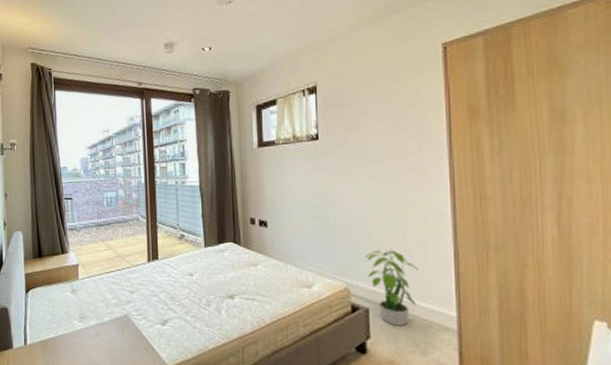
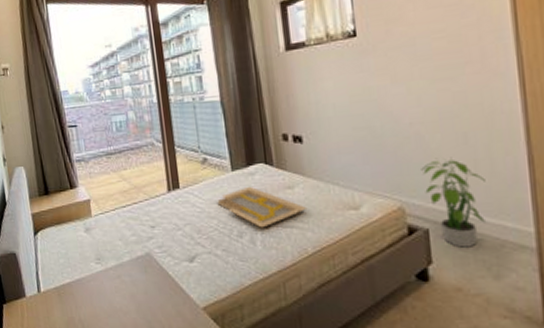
serving tray: none [190,261,268,299] -> present [217,186,308,228]

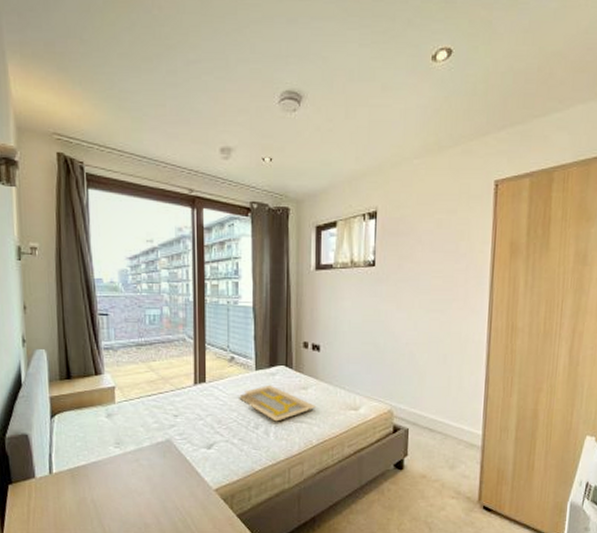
potted plant: present [421,157,485,248] -> none [409,373,454,444]

